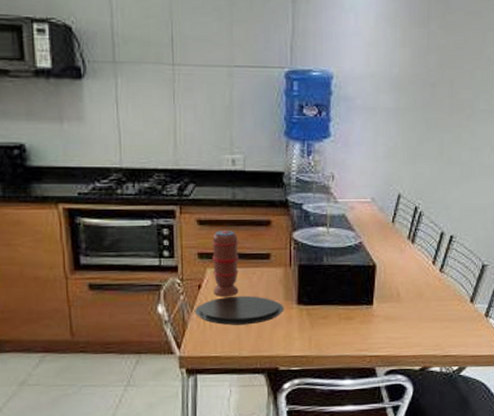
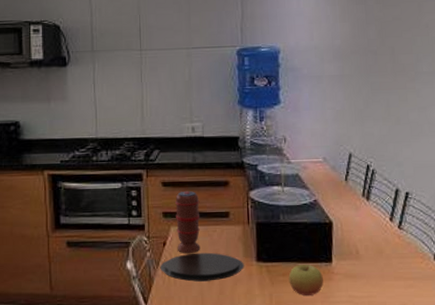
apple: none [329,307,363,338] -> present [288,264,323,295]

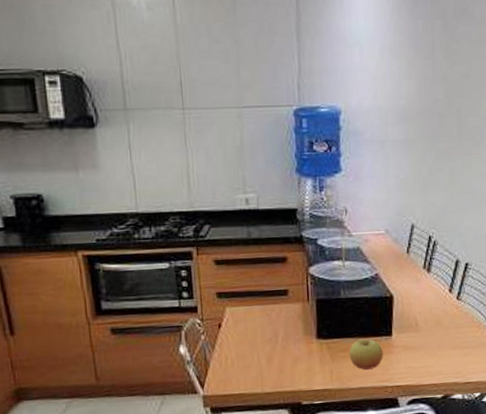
plate: present [159,252,244,282] -> none [215,332,304,363]
spice grinder: present [174,190,201,253] -> none [229,268,258,334]

